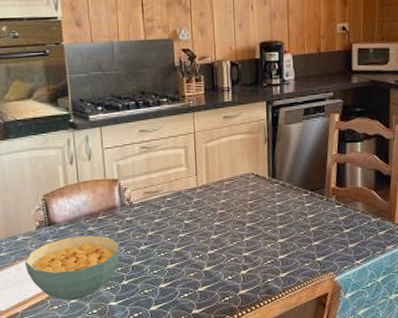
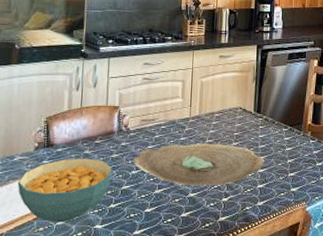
decorative bowl: none [140,213,285,260] -> present [132,143,265,186]

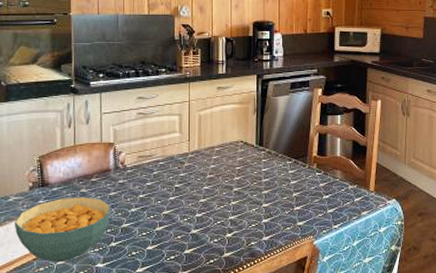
decorative bowl: present [132,143,265,186] -> none [131,178,270,222]

